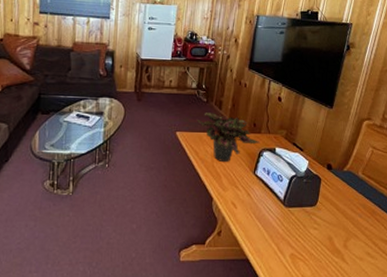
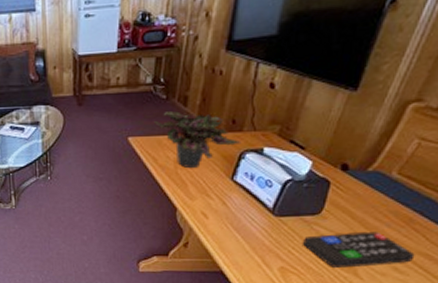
remote control: none [306,221,379,253] -> present [303,231,415,268]

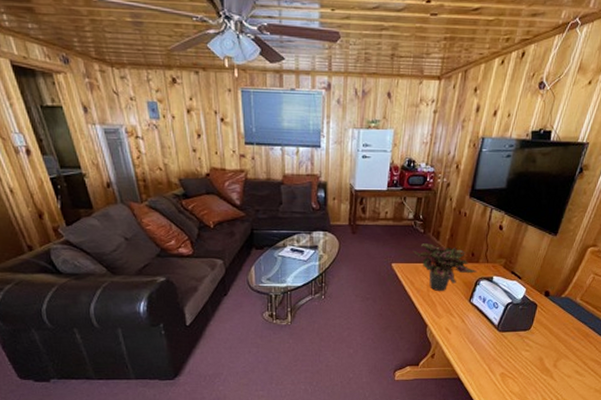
remote control: present [303,231,415,268] -> none [518,343,589,372]

